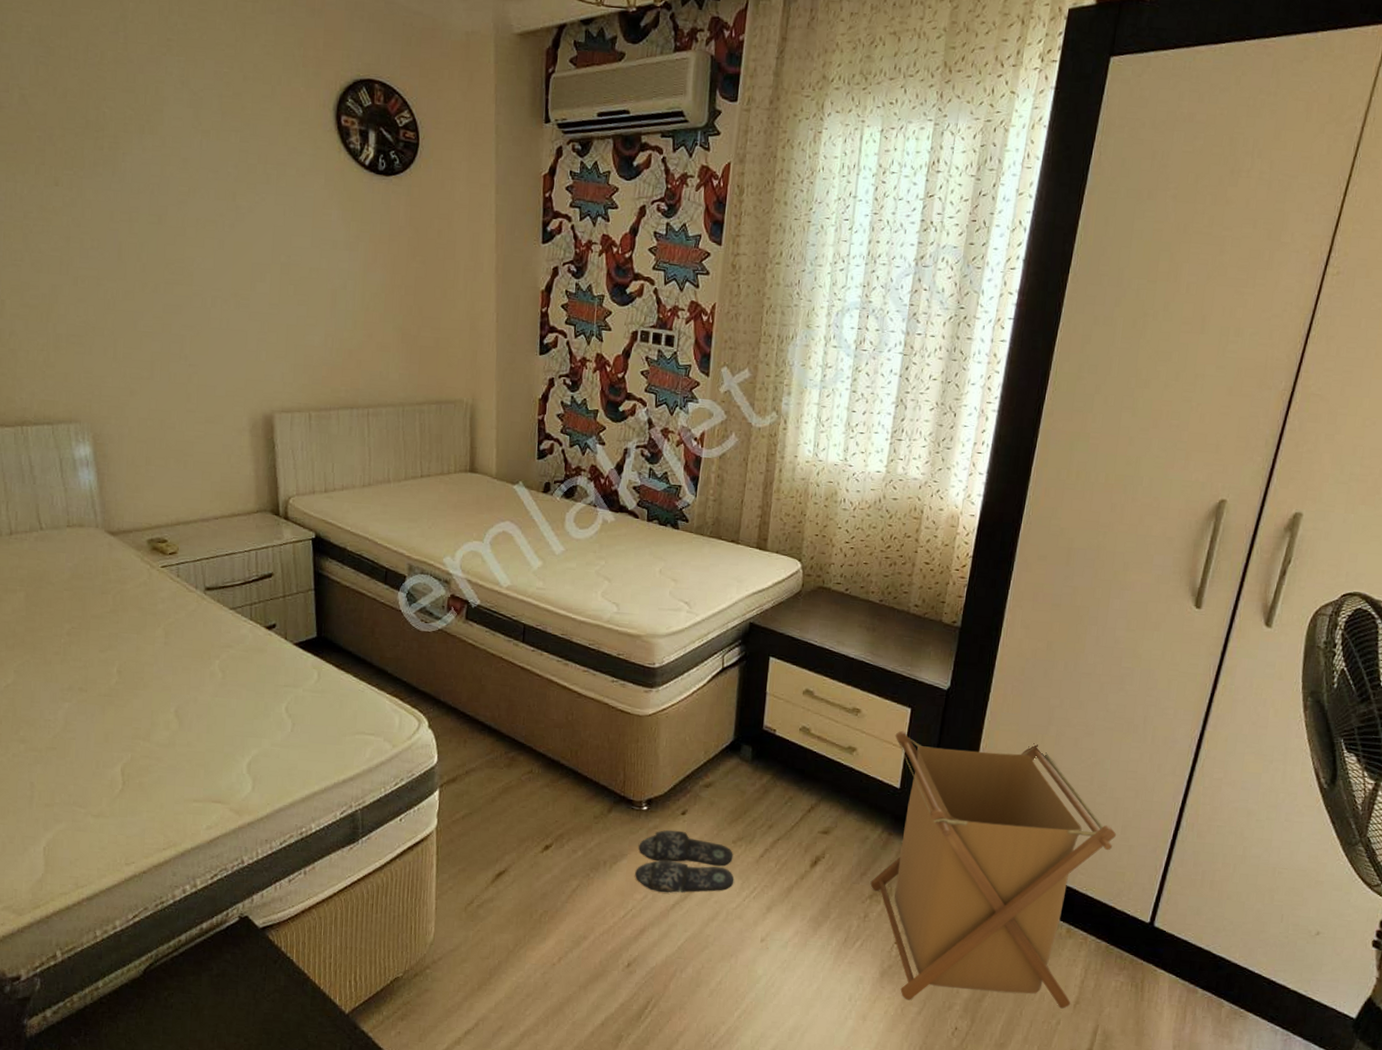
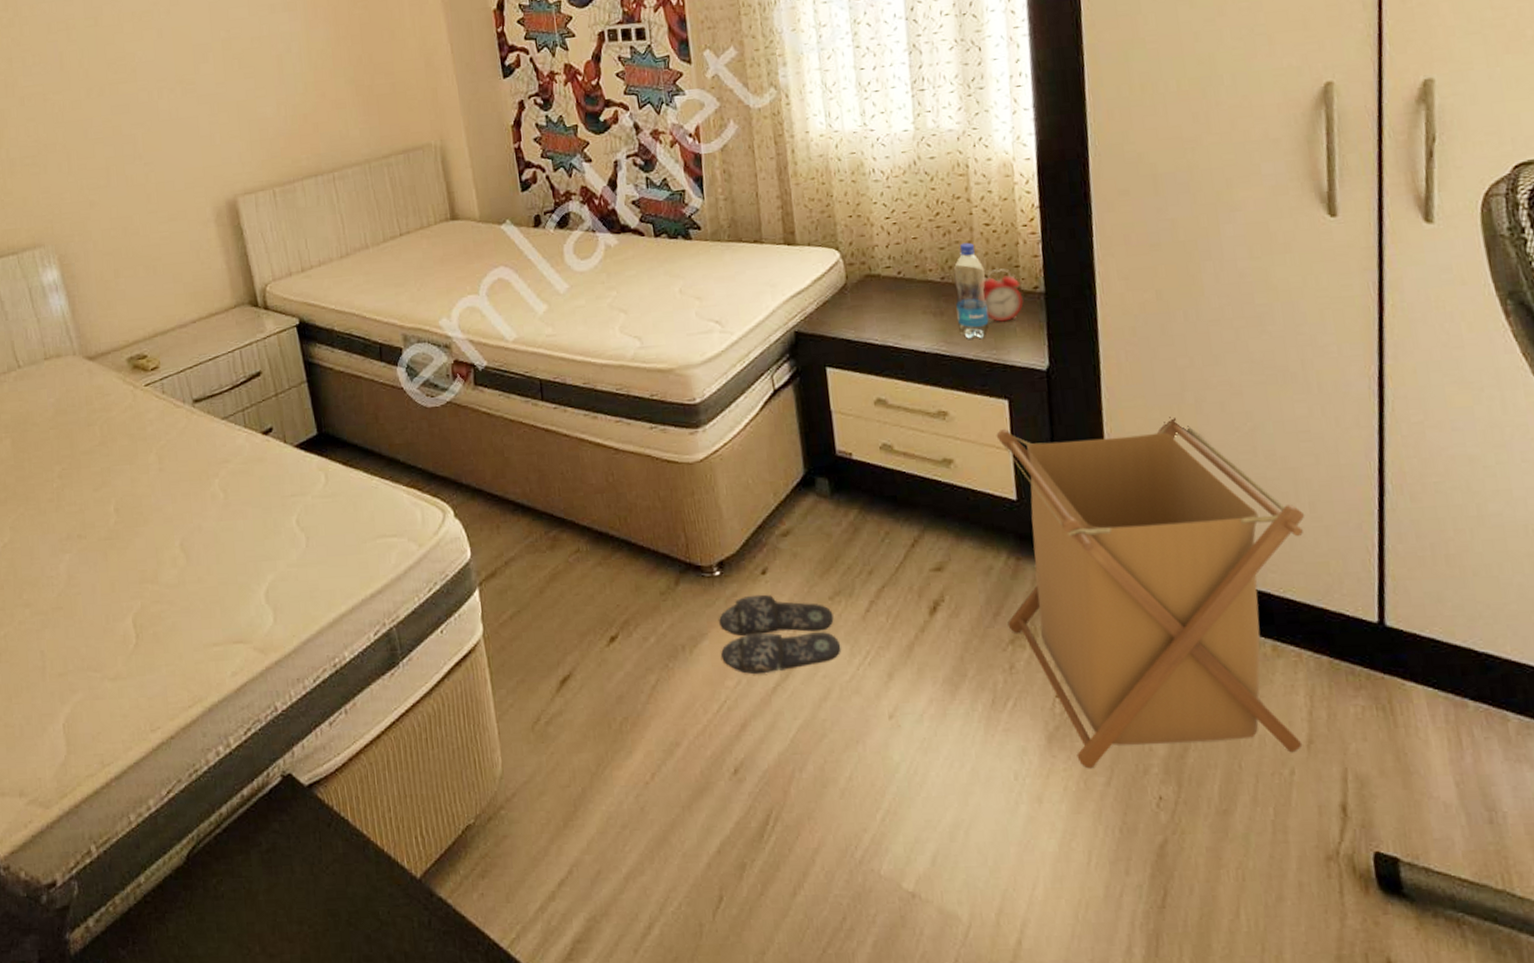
bottle: none [884,574,916,656] -> present [953,242,990,339]
alarm clock: none [909,601,942,646] -> present [983,268,1023,323]

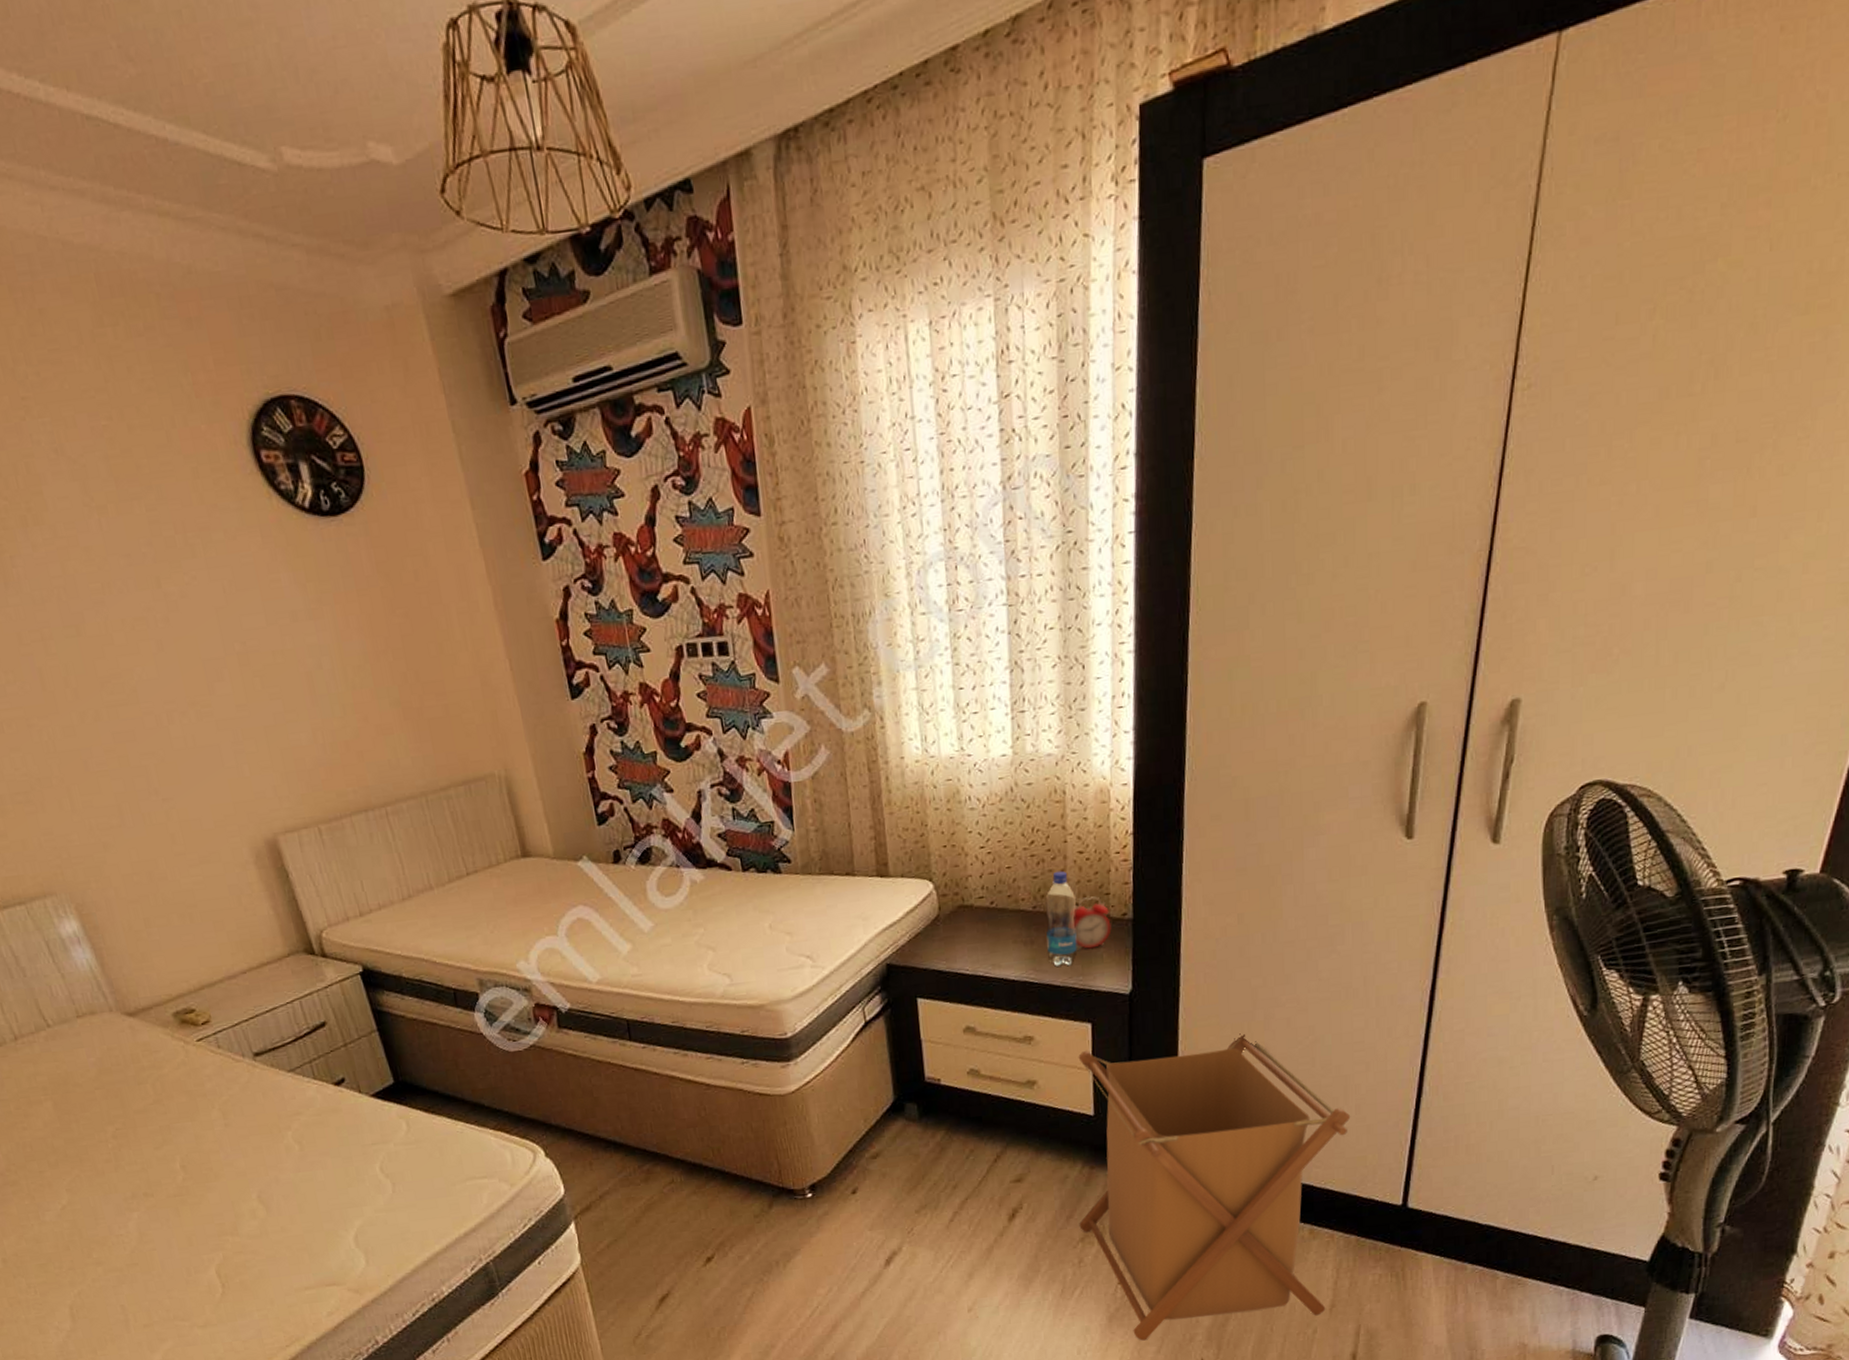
slippers: present [719,594,840,674] -> none [811,1211,925,1282]

